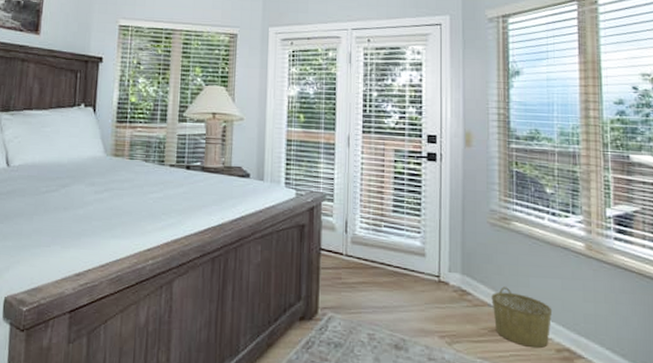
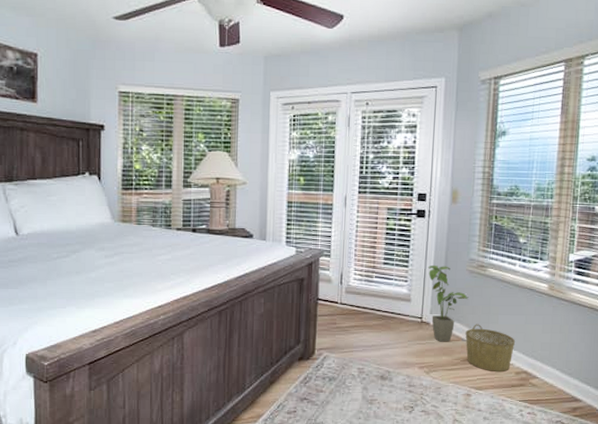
house plant: none [443,214,492,307] -> present [428,264,469,342]

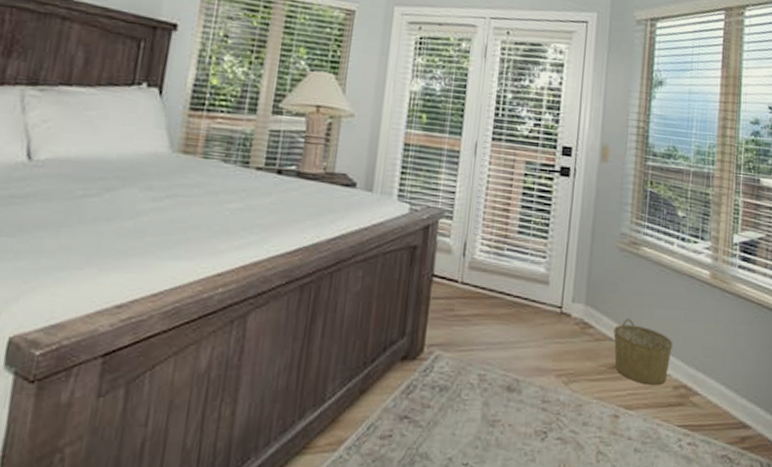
house plant: present [428,264,469,342] -> none [571,237,619,342]

